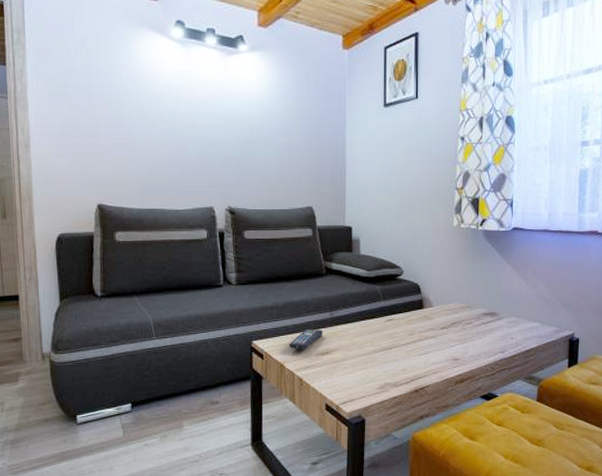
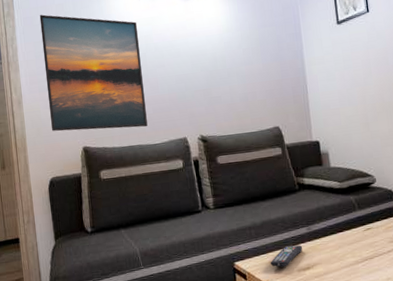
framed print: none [55,48,172,190] -> present [39,14,148,131]

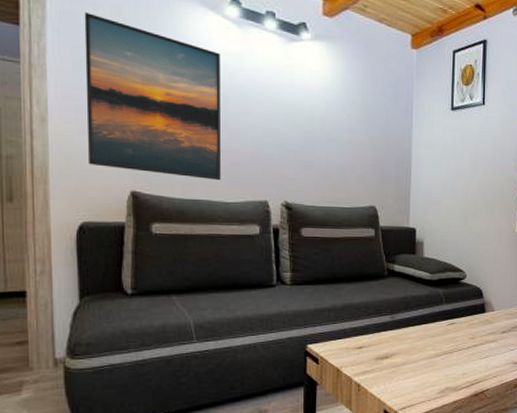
remote control: present [270,245,302,268] -> none [346,332,383,354]

